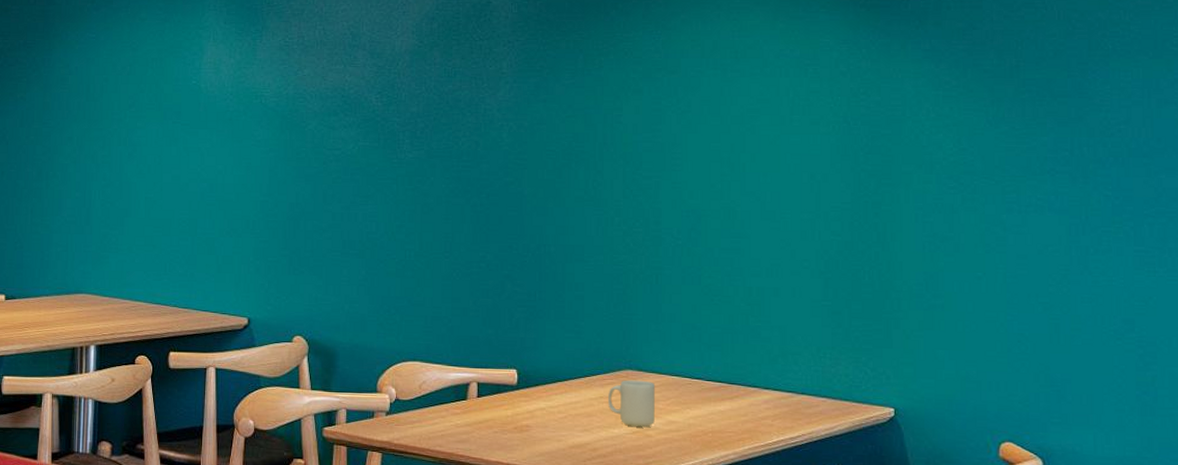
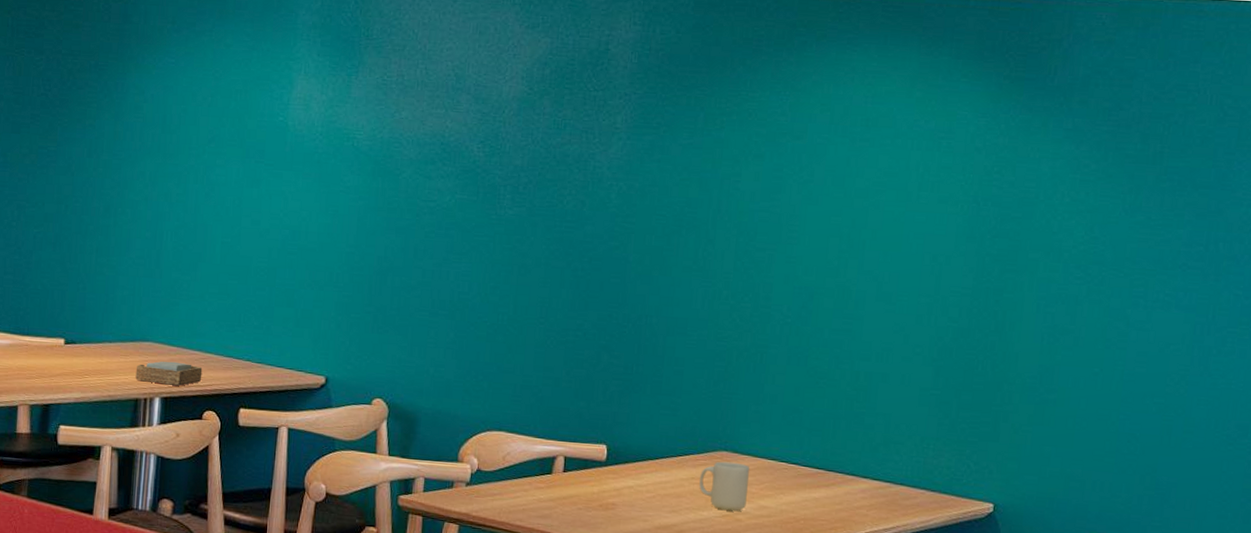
napkin holder: none [71,311,133,333] -> present [135,361,203,386]

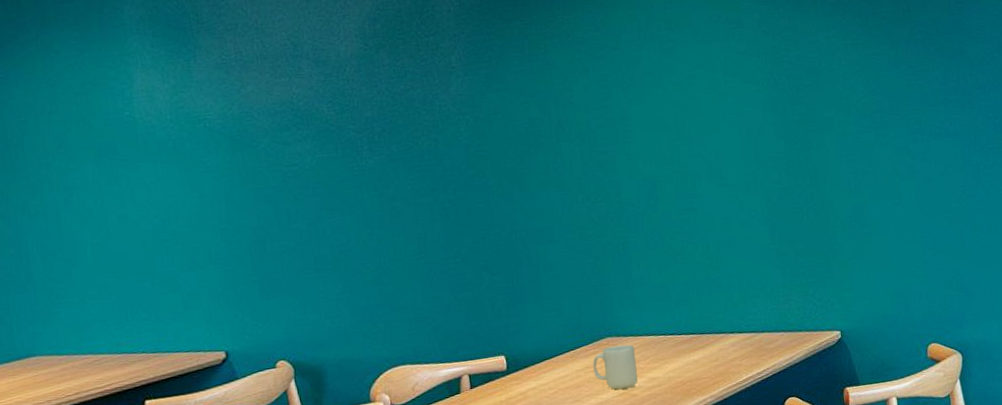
napkin holder: present [135,361,203,386] -> none [27,368,100,397]

